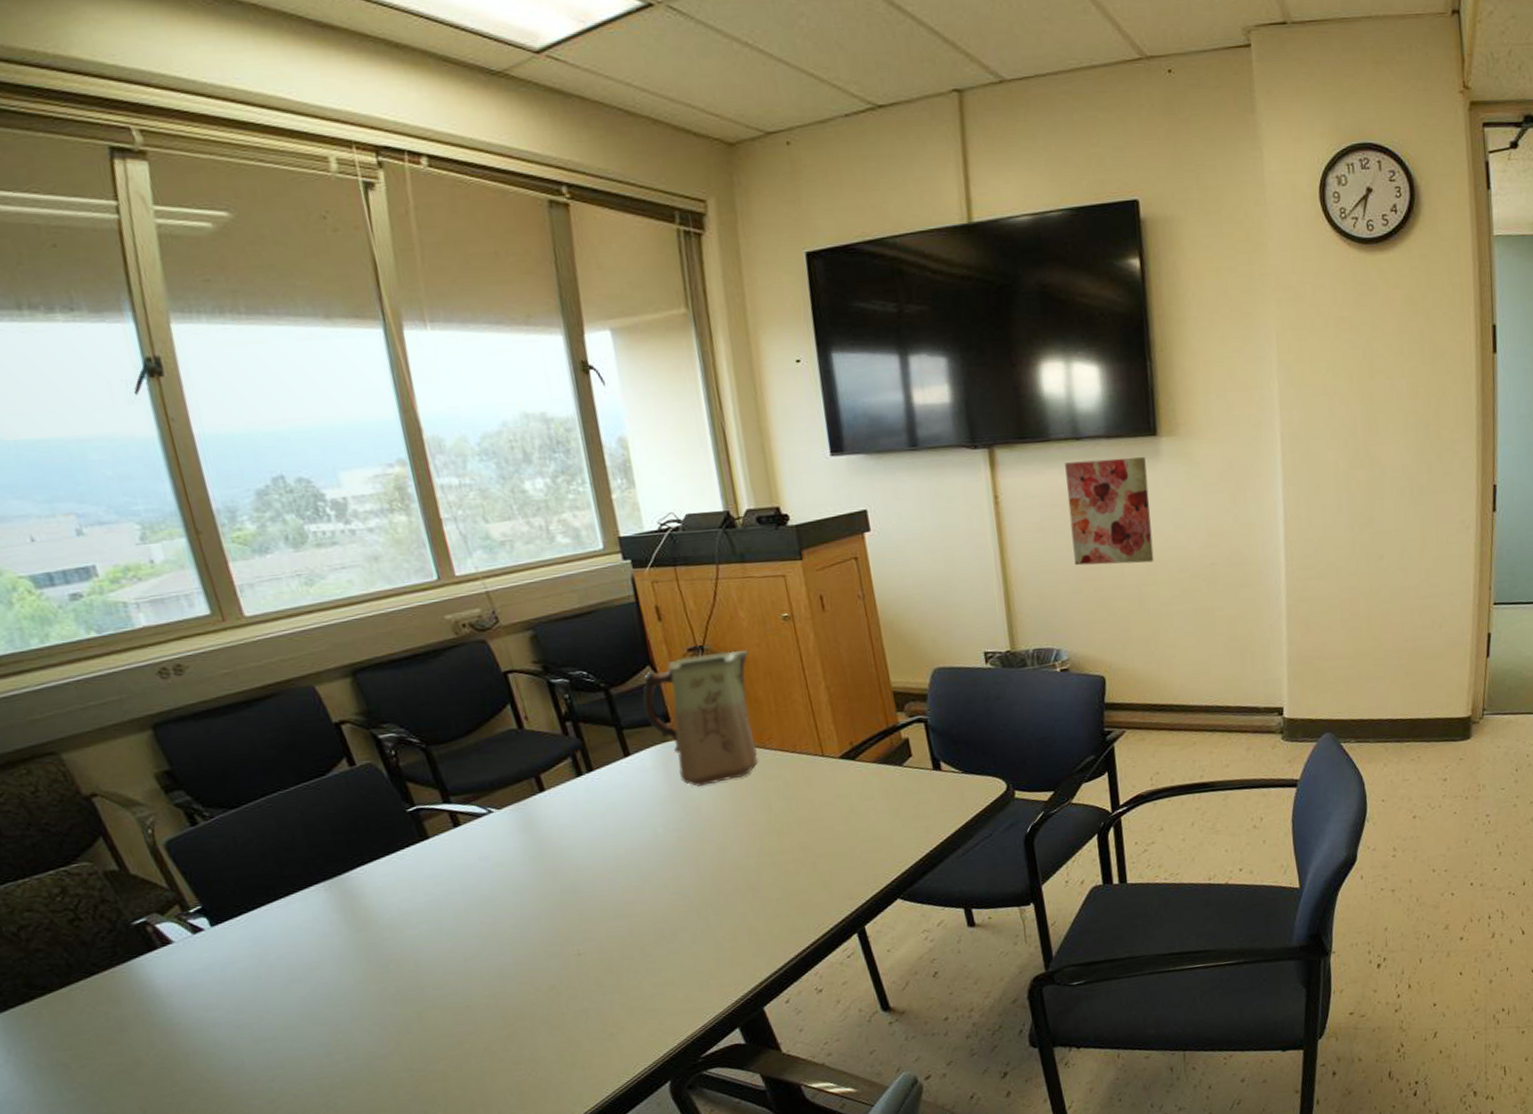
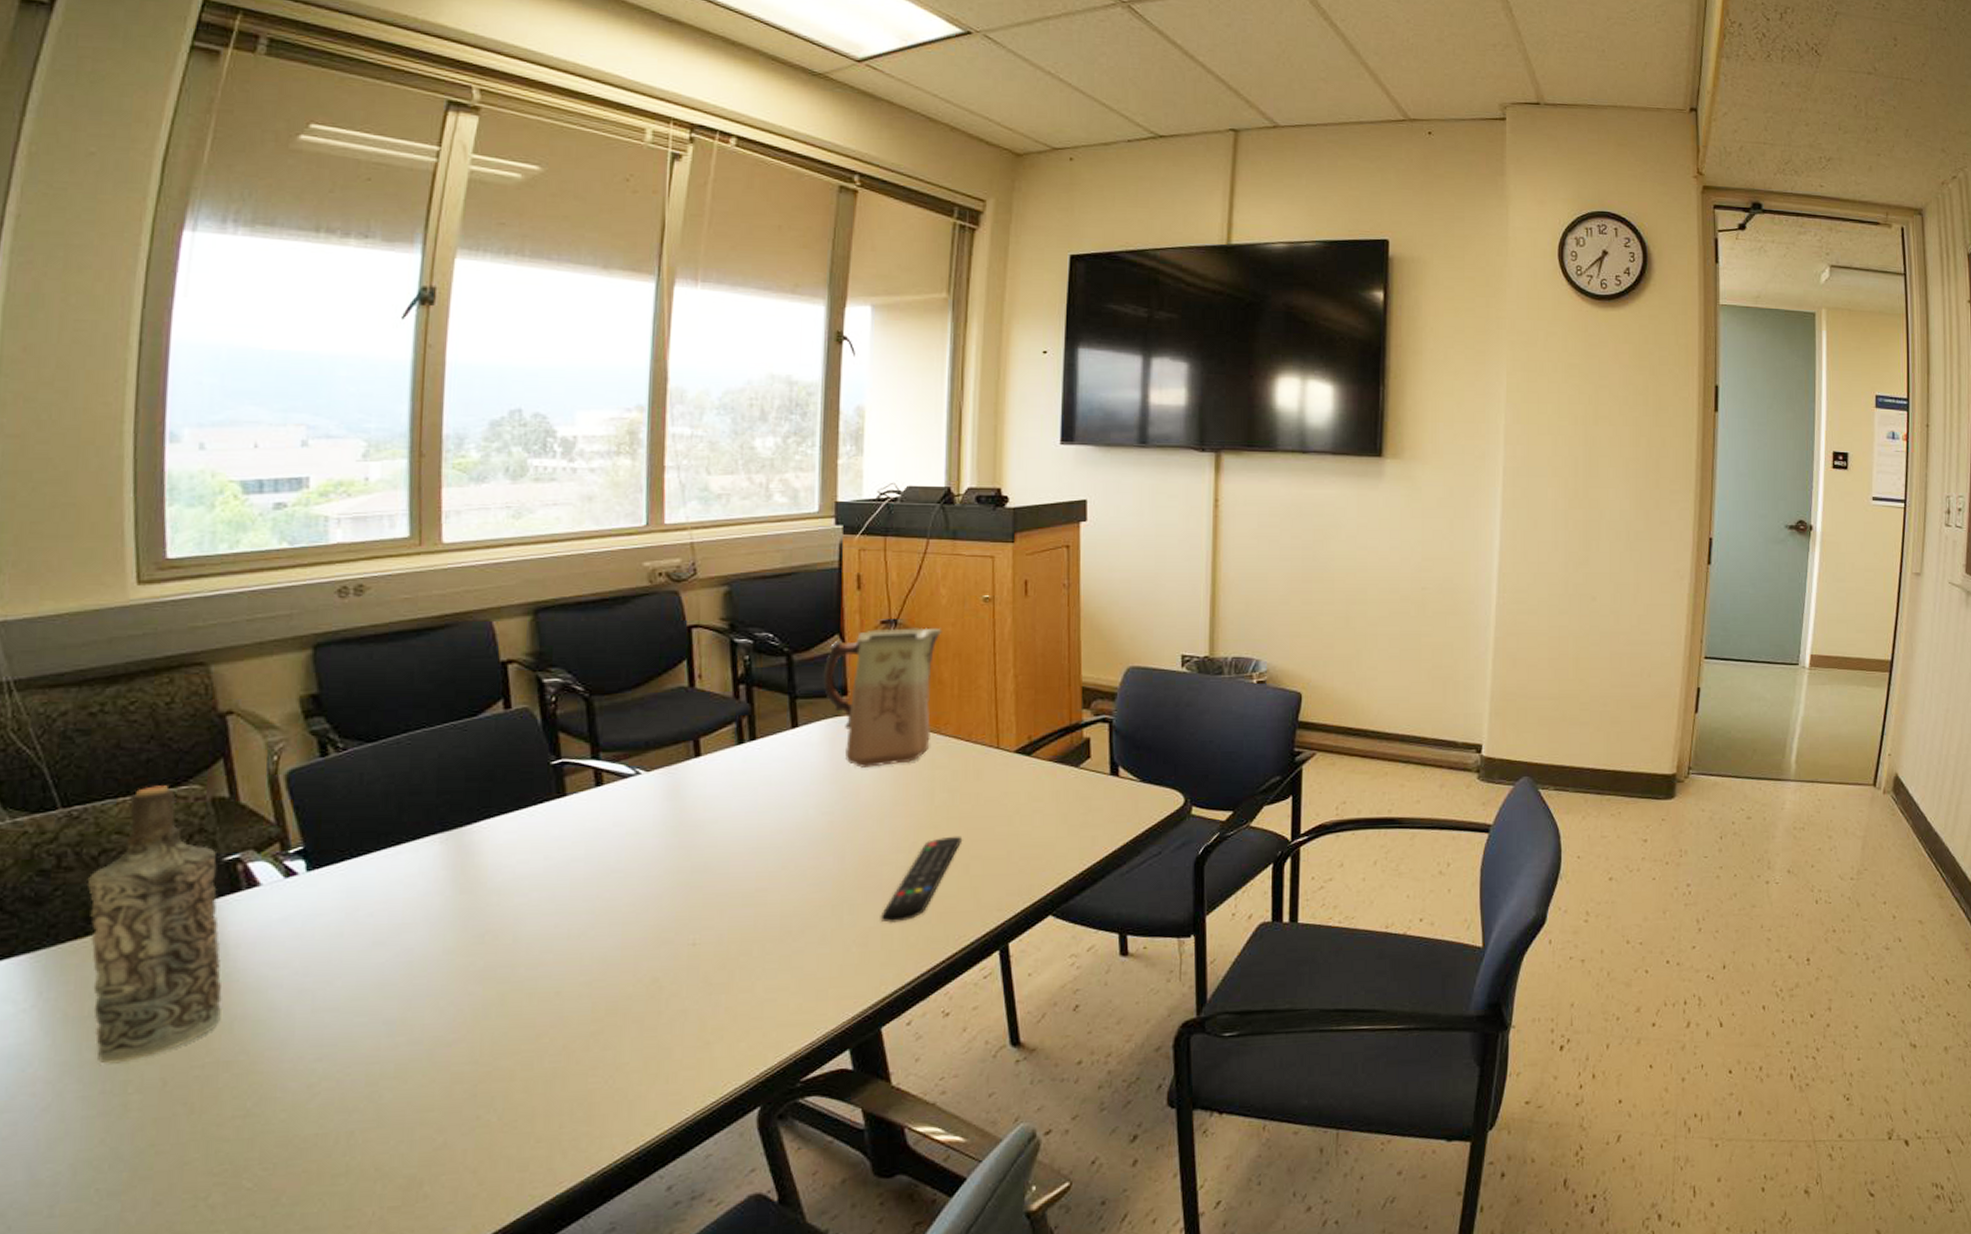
bottle: none [15,865,176,1102] -> present [86,785,222,1064]
remote control: none [742,837,805,920] -> present [880,835,961,923]
wall art: present [1065,457,1154,566] -> none [1286,474,1368,581]

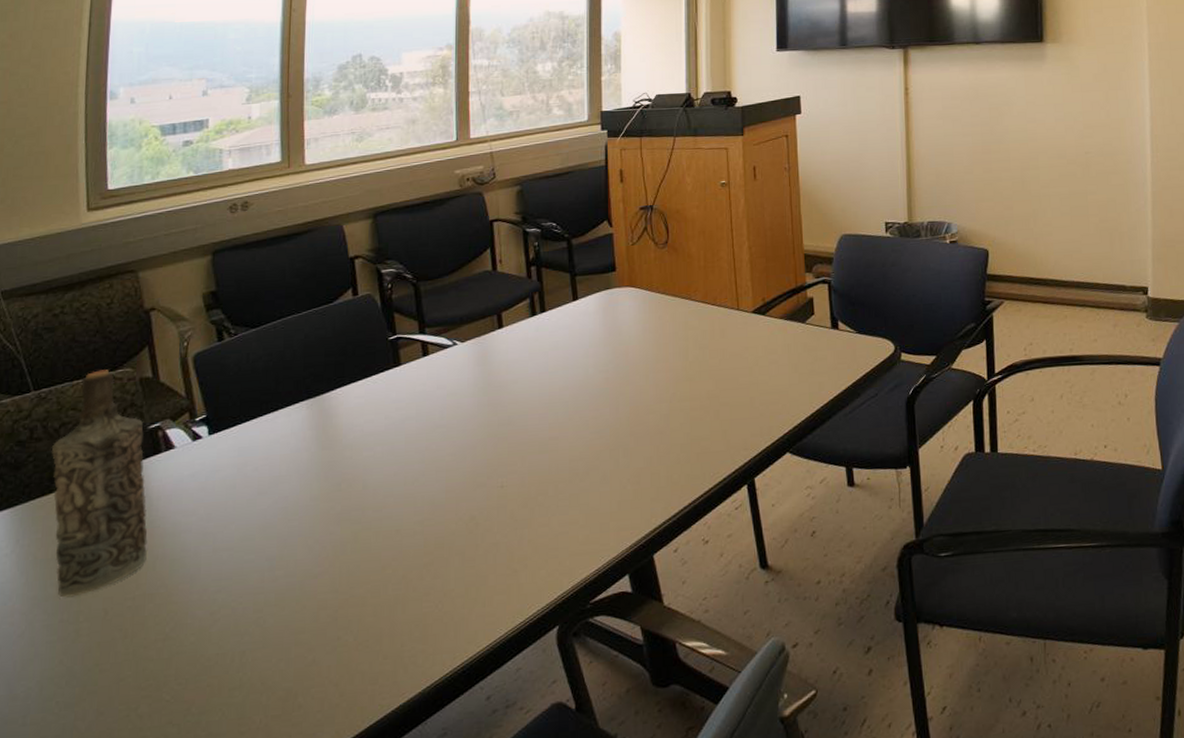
vase: present [823,627,942,768] -> none [596,210,689,332]
remote control: present [880,835,961,923] -> none [649,386,712,463]

